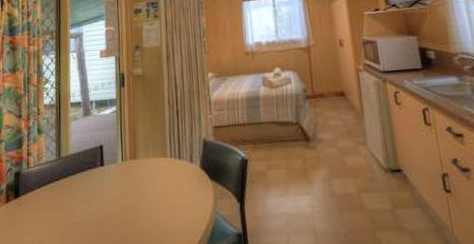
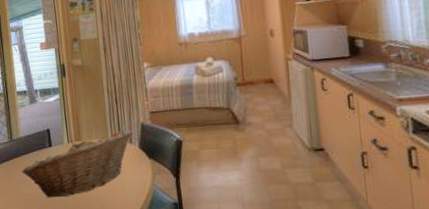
fruit basket: none [67,146,195,228] -> present [21,129,134,198]

